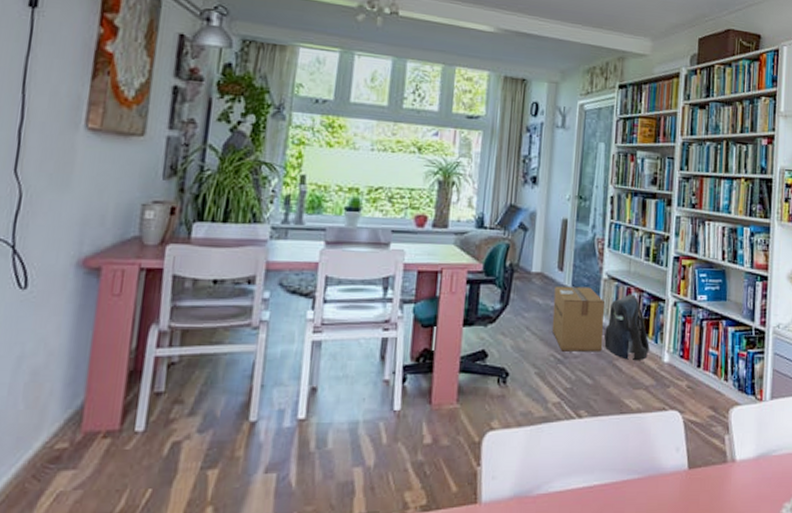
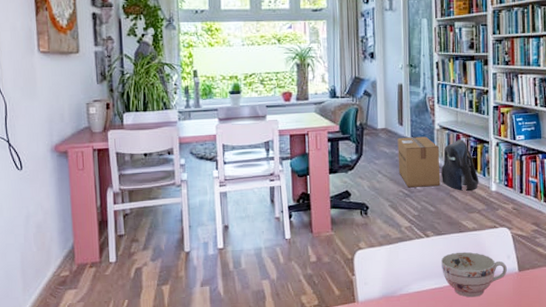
teacup: none [593,440,674,502] -> present [440,251,507,298]

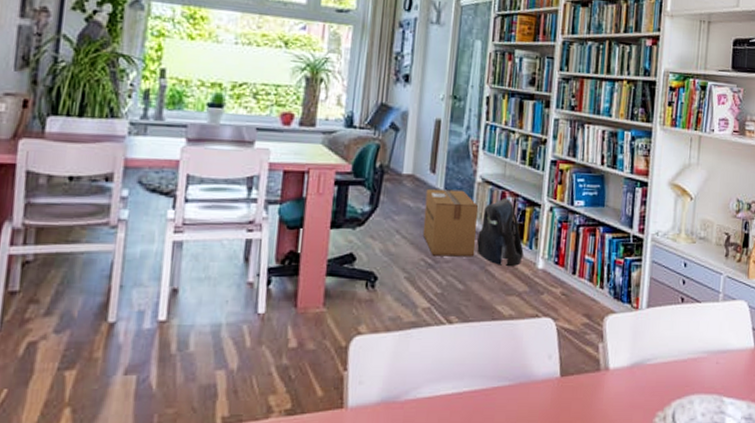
teacup: present [440,251,507,298] -> none [463,346,546,408]

